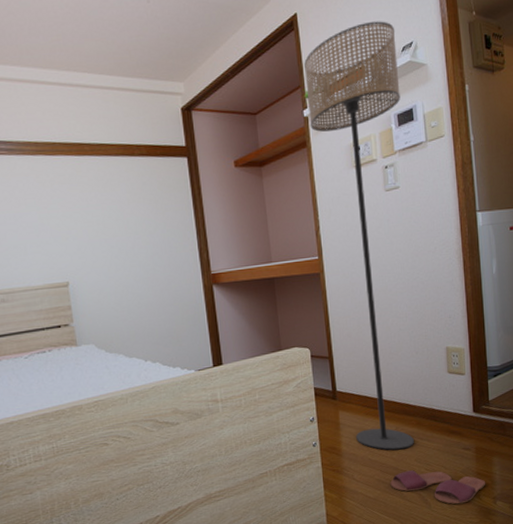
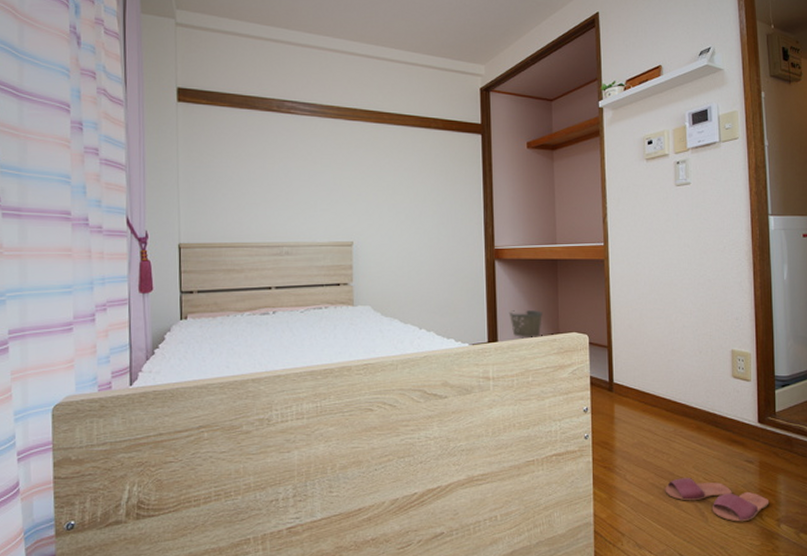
basket: none [230,330,265,359] -> present [508,310,542,339]
floor lamp: present [304,21,414,451] -> none [603,25,696,454]

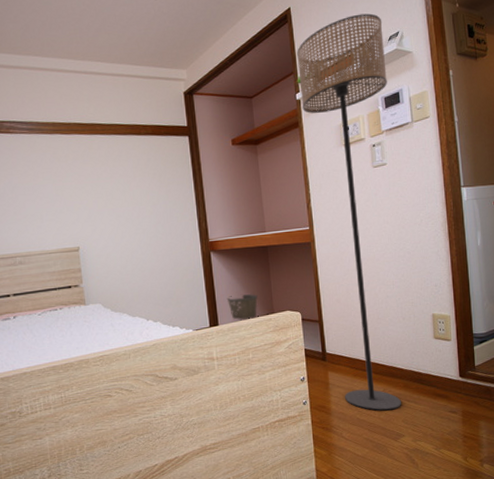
floor lamp: none [603,25,696,454] -> present [297,13,401,411]
slippers: present [665,478,770,522] -> none [378,431,473,466]

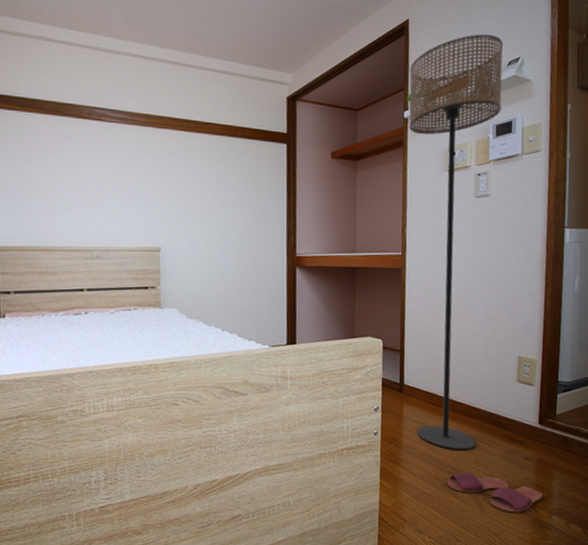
basket: present [226,294,258,321] -> none [307,315,340,342]
slippers: none [378,431,473,466] -> present [446,472,544,513]

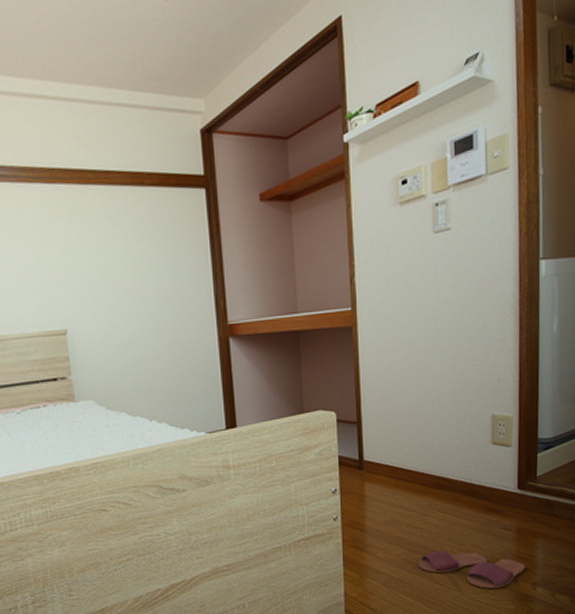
floor lamp: present [409,34,504,450] -> none [347,26,459,528]

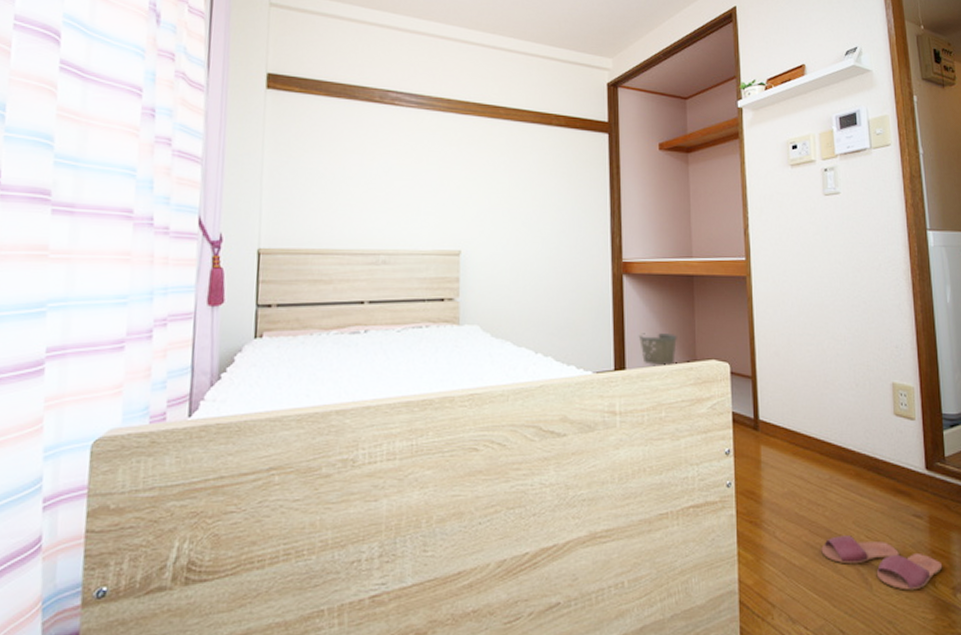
basket: none [247,389,285,422] -> present [638,333,677,366]

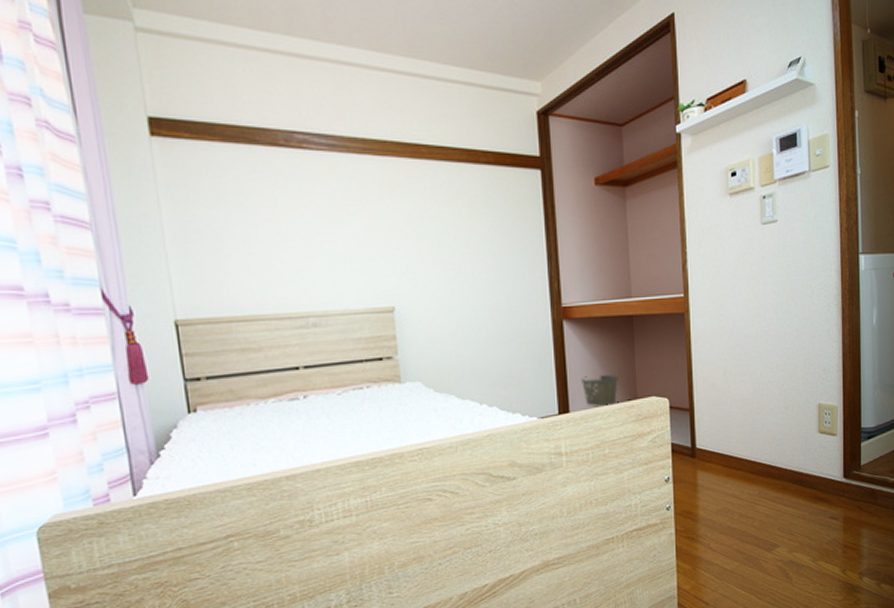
slippers: present [821,536,943,591] -> none [749,540,853,580]

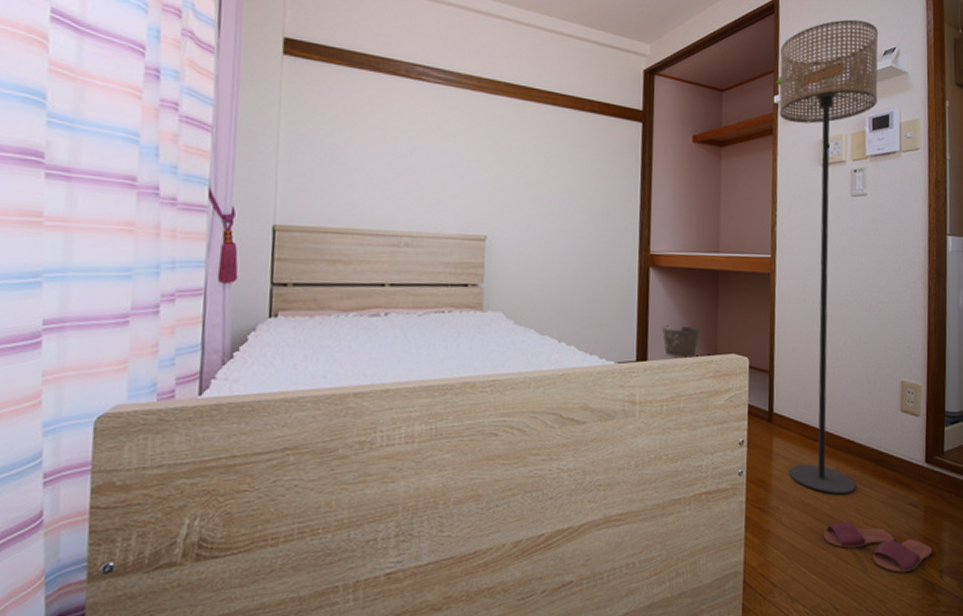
floor lamp: none [680,30,784,518] -> present [779,19,879,495]
slippers: none [749,540,853,580] -> present [823,522,933,573]

